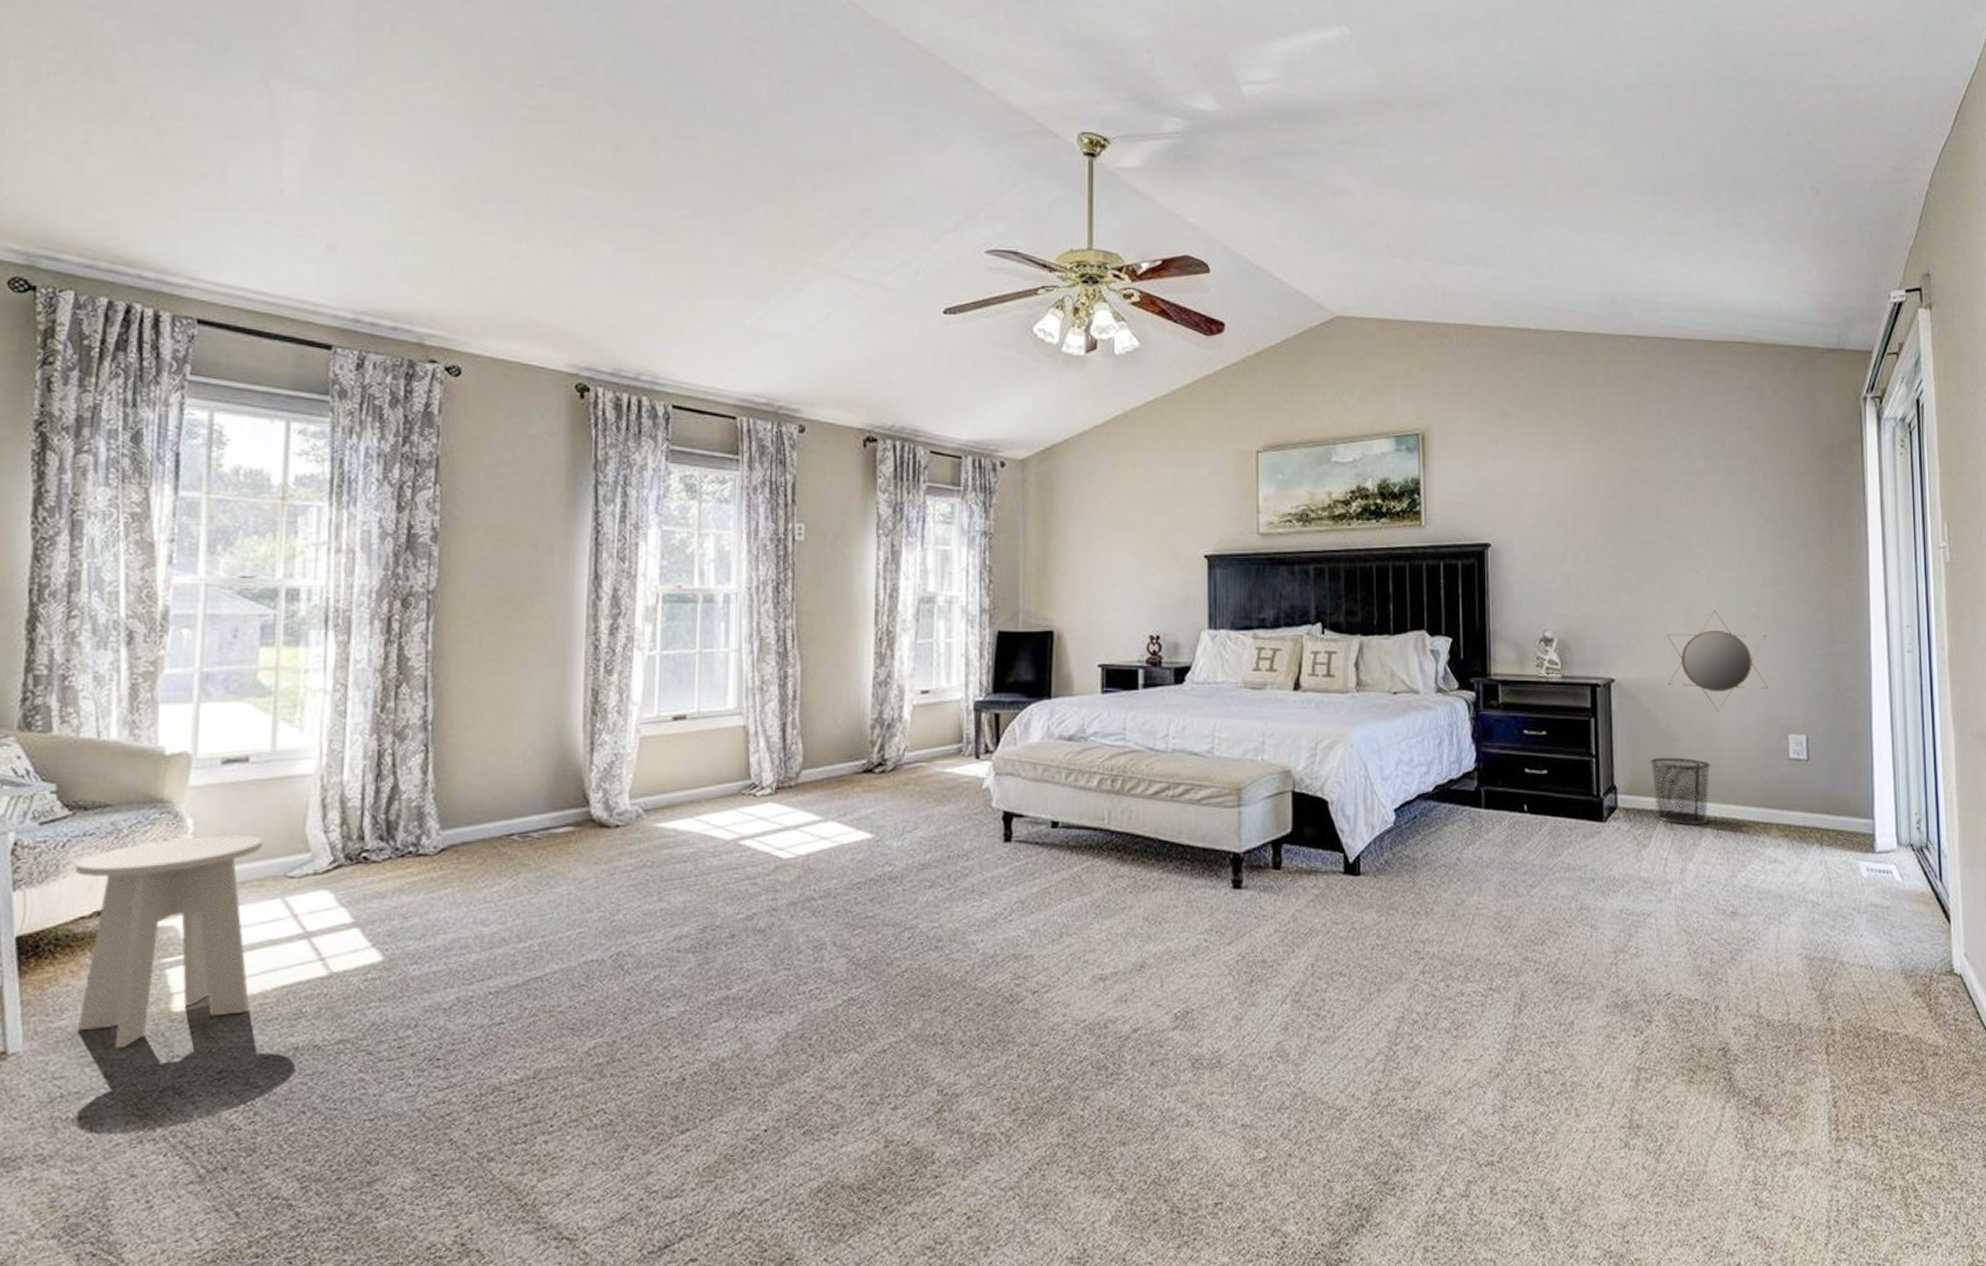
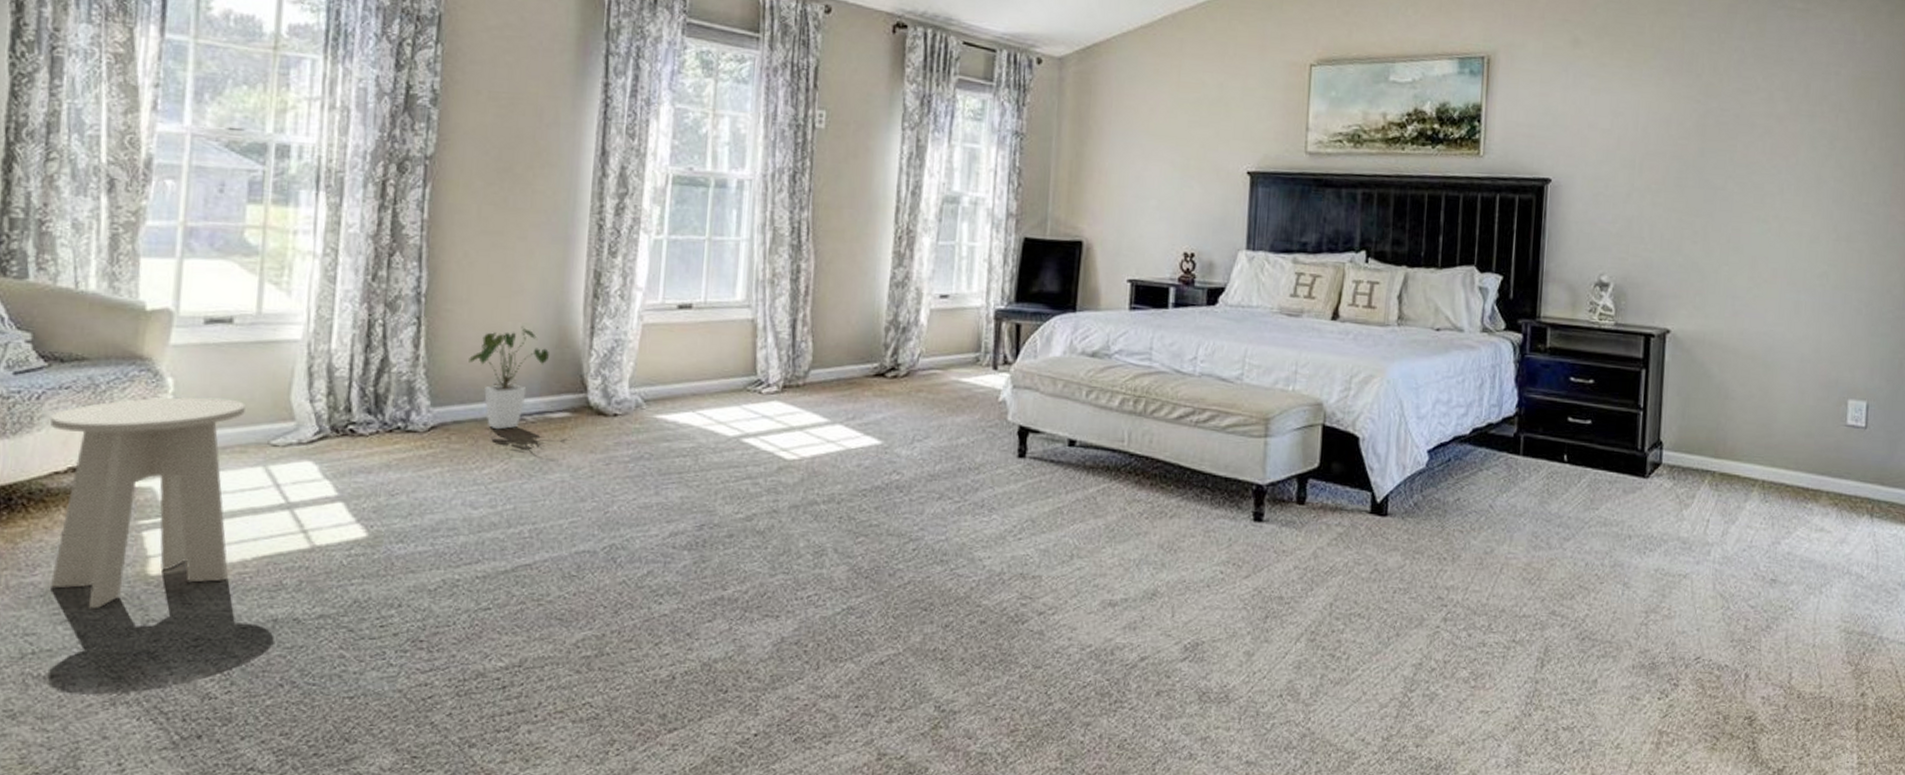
house plant: none [475,746,552,848] -> present [469,325,549,430]
waste bin: present [1650,757,1711,826] -> none [1700,414,1764,488]
home mirror: present [1667,610,1769,712] -> none [1725,264,1835,372]

